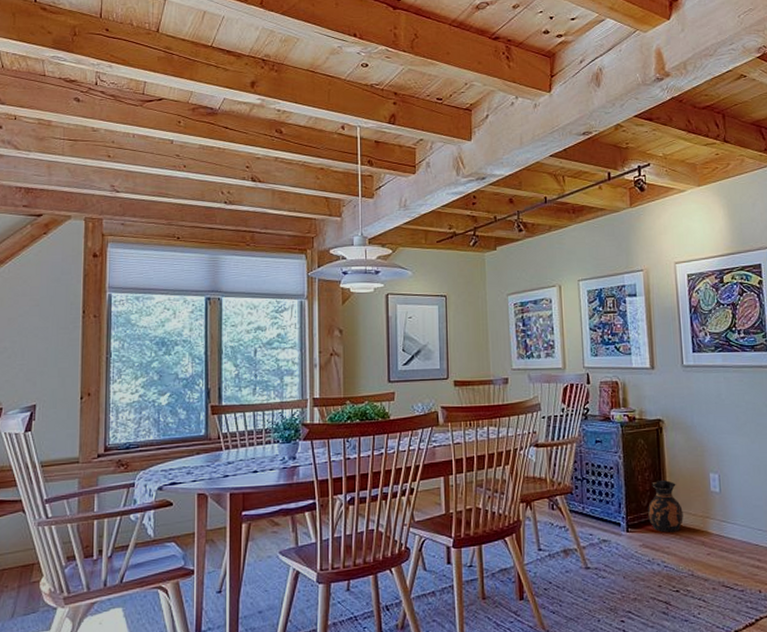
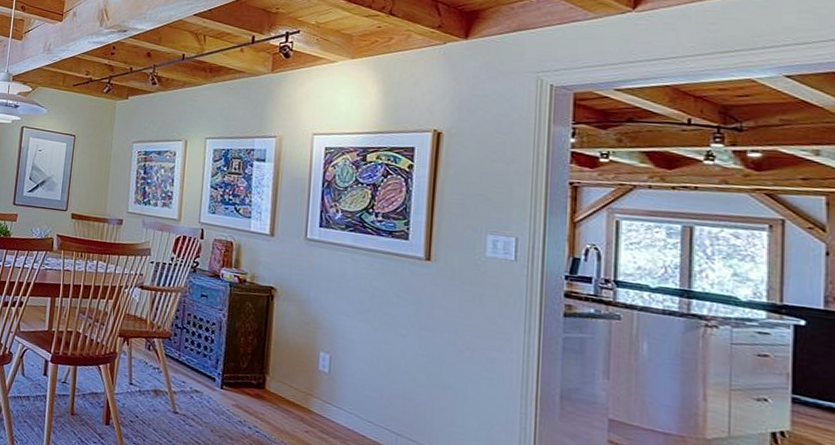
ceramic jug: present [648,479,683,533] -> none [246,346,284,401]

